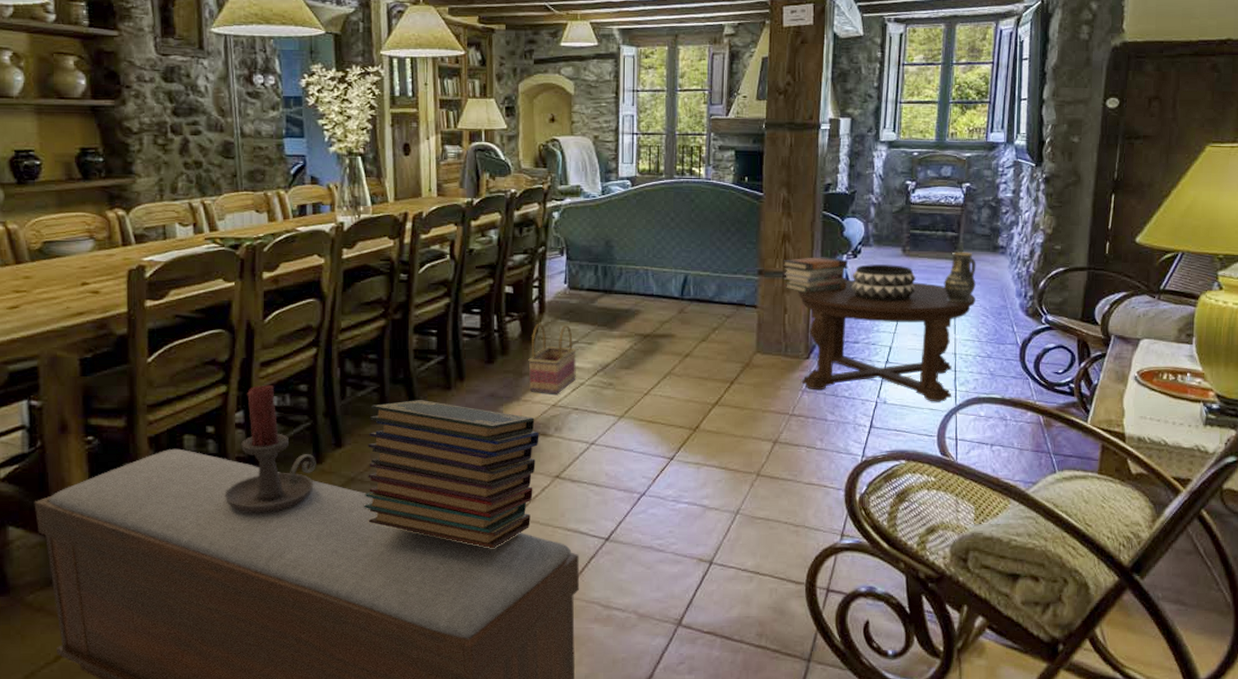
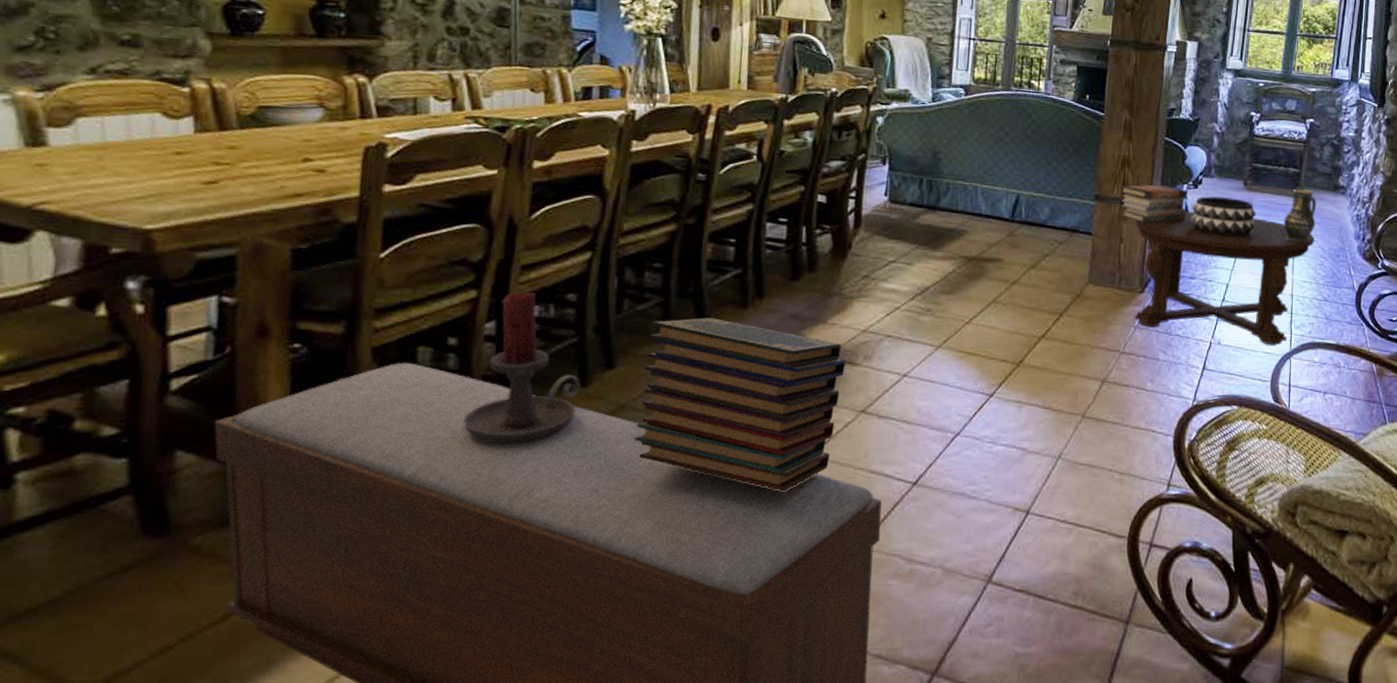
basket: present [528,323,576,394] -> none [837,238,893,319]

